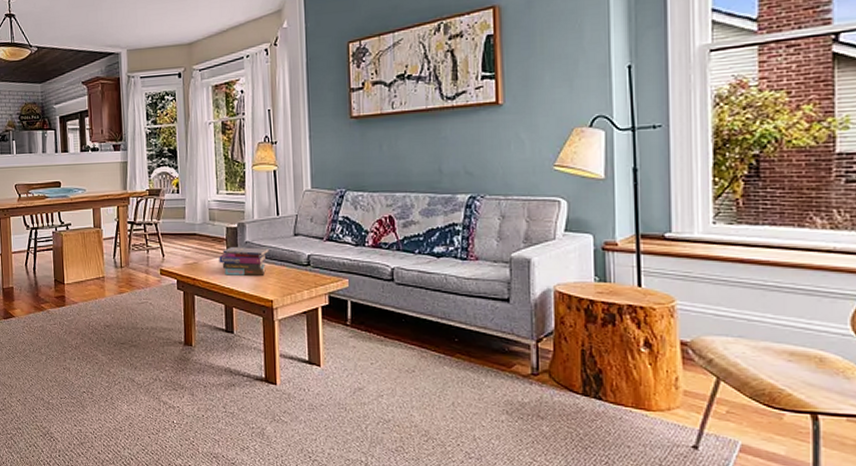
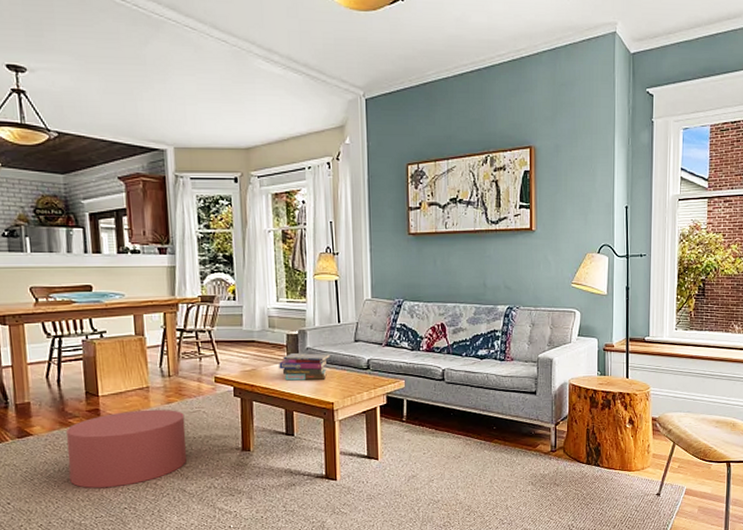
pouf: none [39,298,136,371] -> present [66,409,187,489]

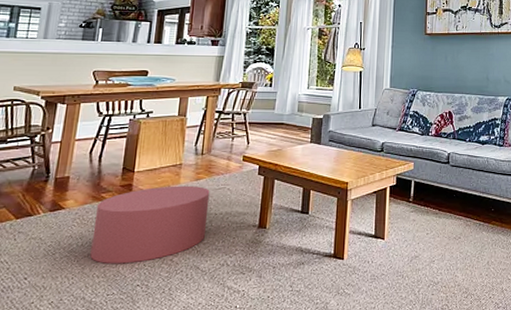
books: present [279,353,330,381] -> none [302,135,349,161]

